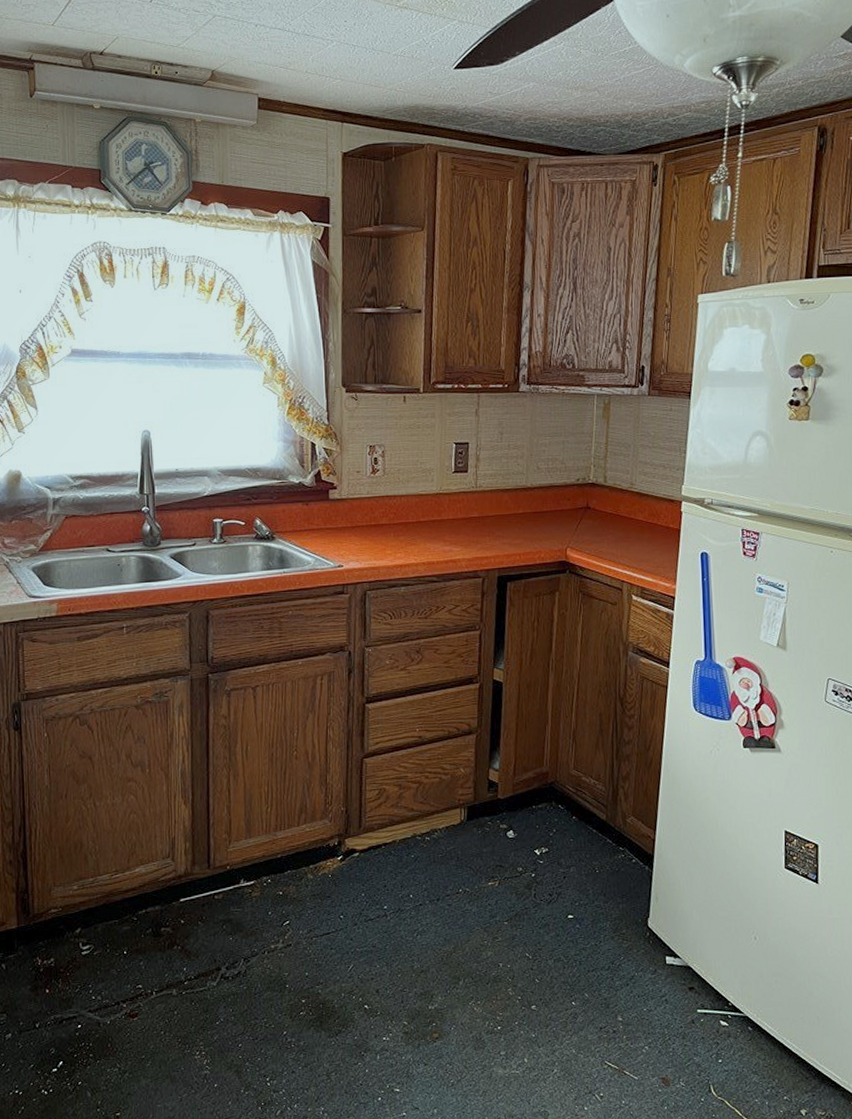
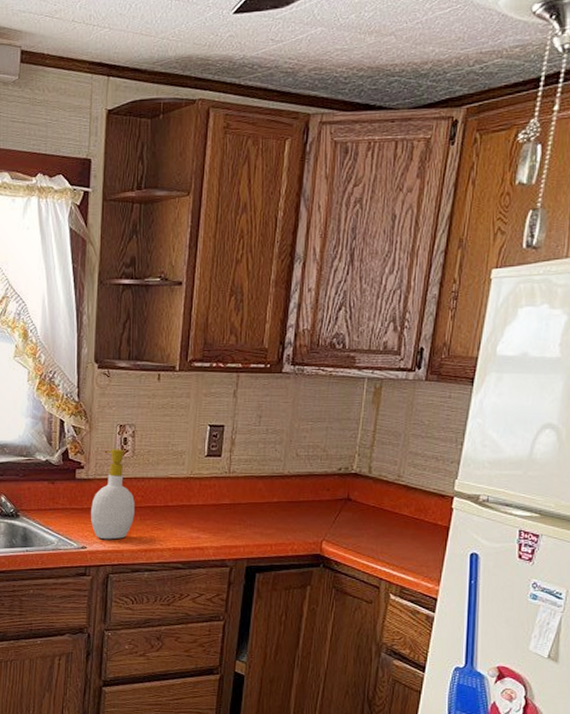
soap bottle: none [346,468,388,557] -> present [91,449,135,540]

